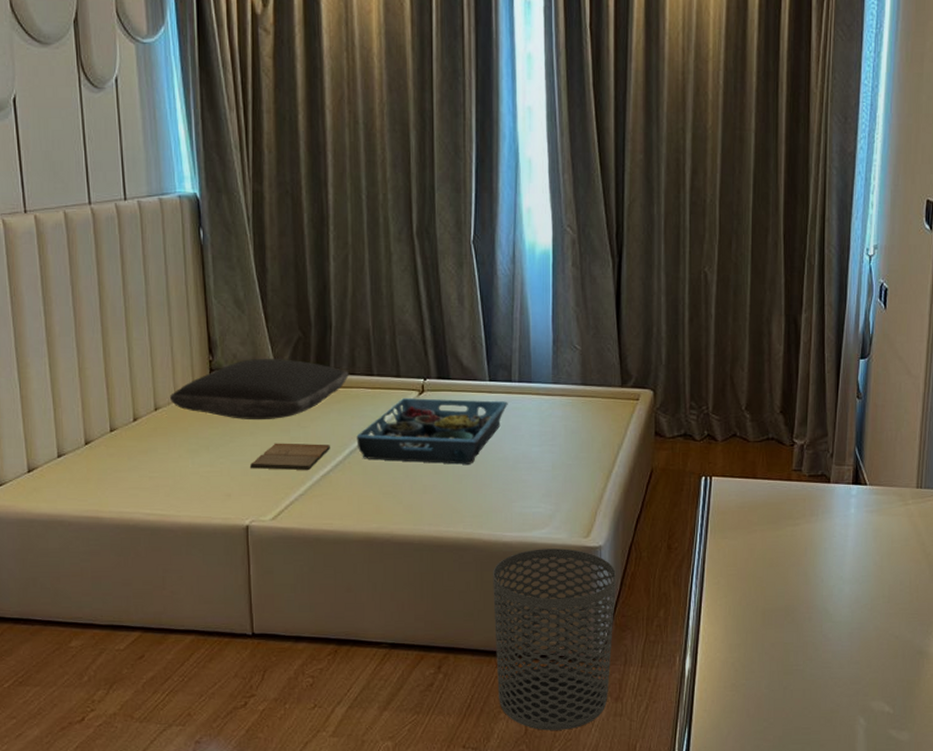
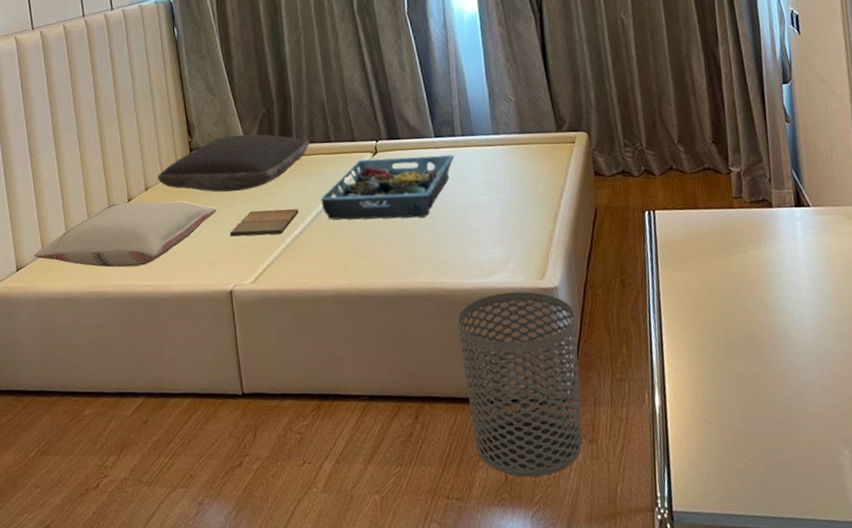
pillow: none [17,420,237,493] -> present [33,201,217,268]

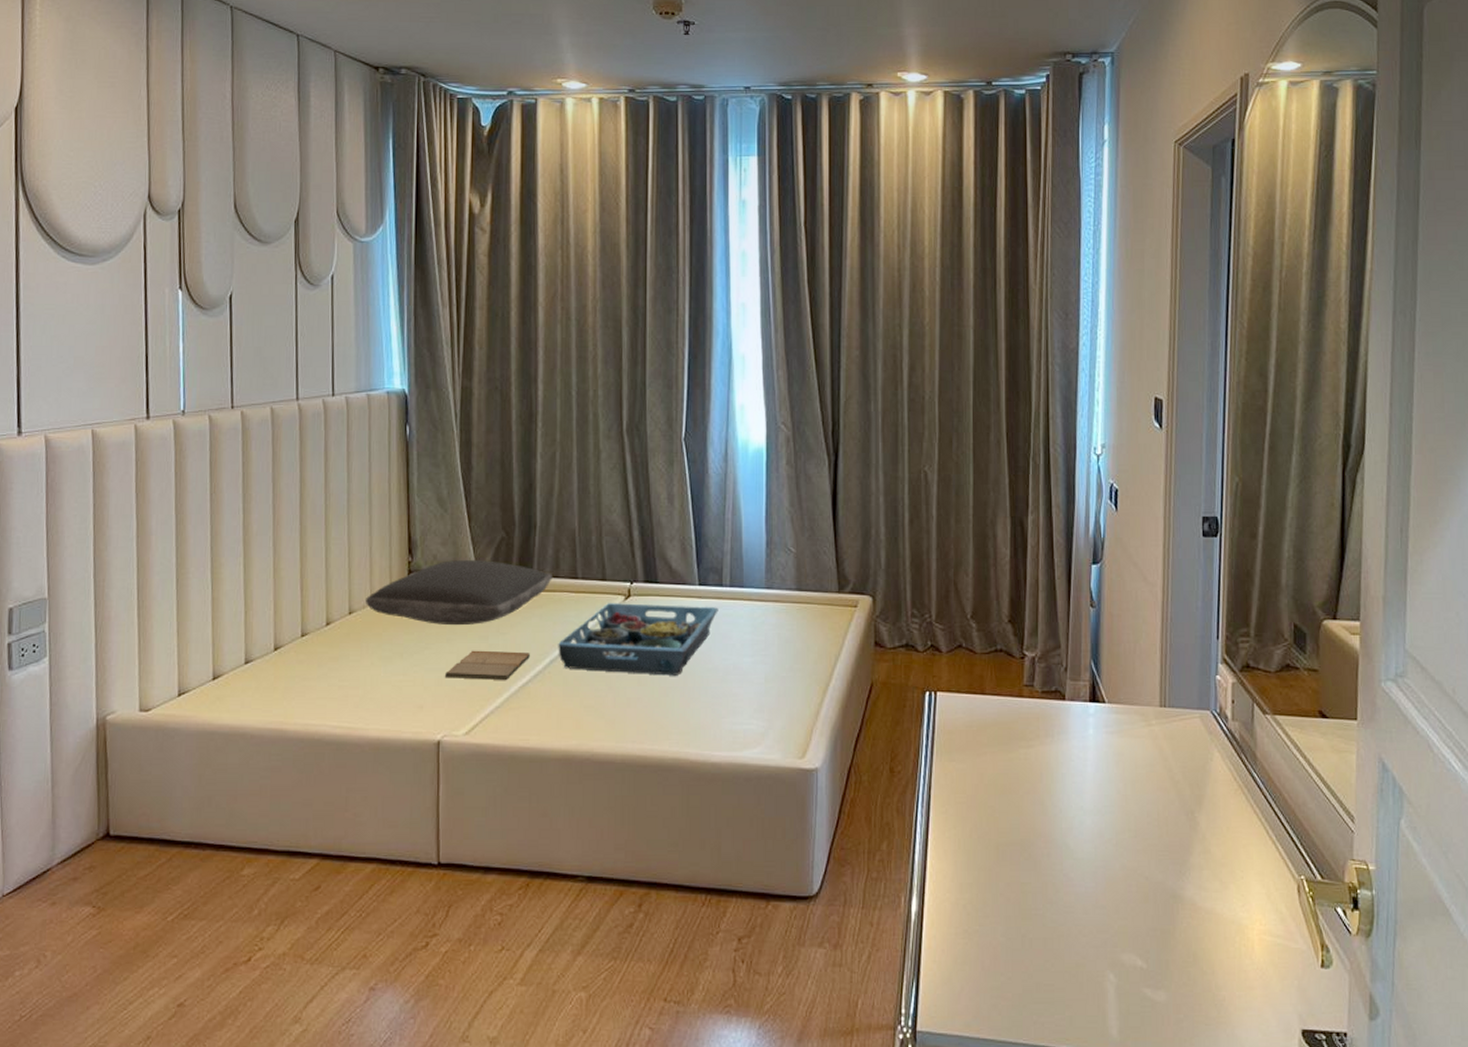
pillow: present [33,201,217,268] -> none [201,624,433,703]
waste bin: present [457,291,583,477] -> none [700,770,834,982]

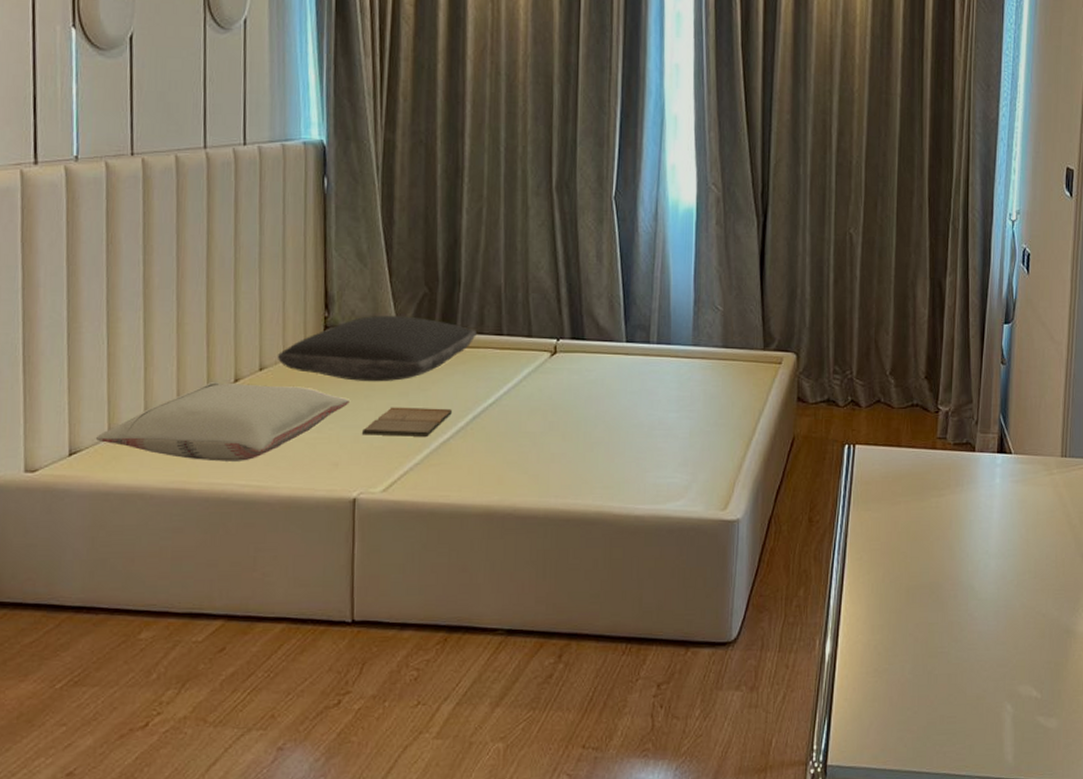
pillow: none [201,624,433,703] -> present [95,381,350,462]
serving tray: present [558,603,719,676] -> none [481,360,645,431]

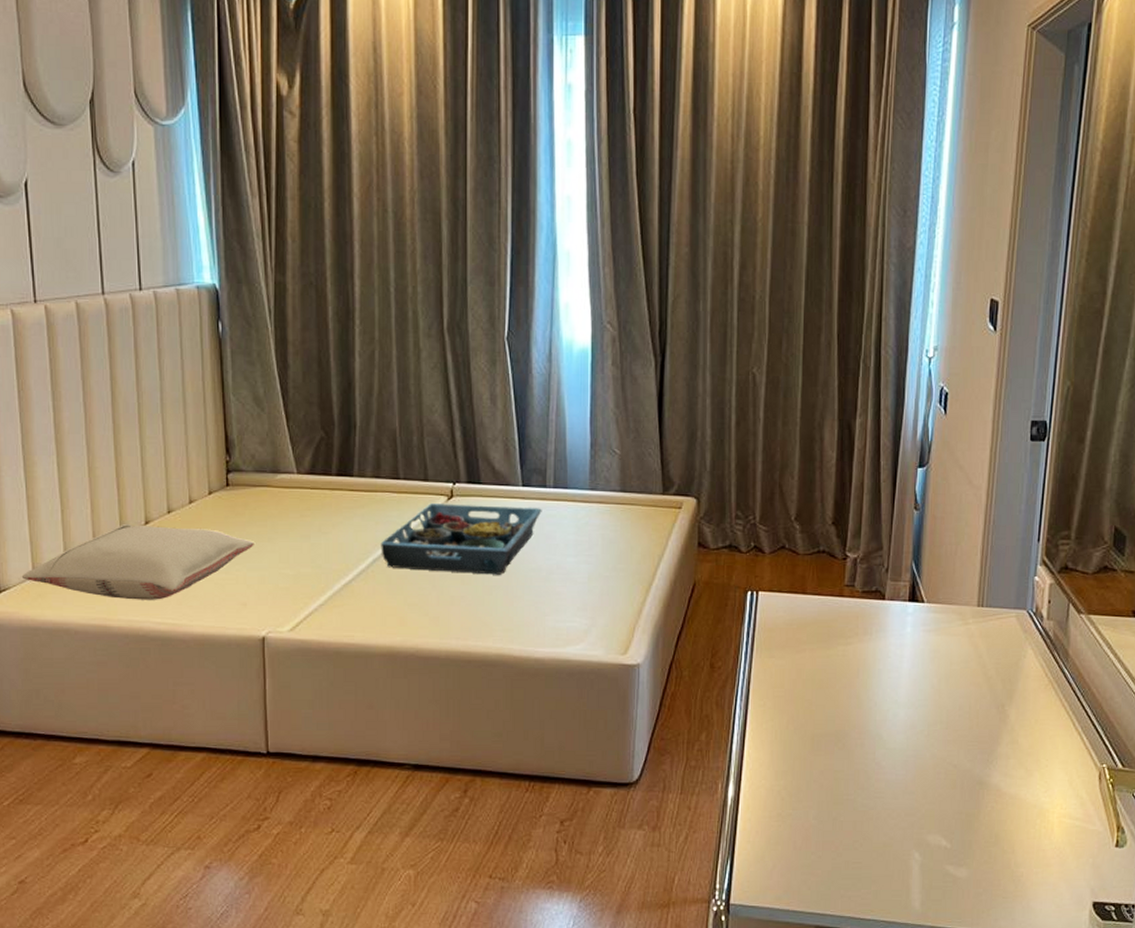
pillow: present [277,315,477,382] -> none [183,459,374,525]
book: present [362,407,452,438] -> none [268,549,352,580]
serving tray: none [481,360,645,431] -> present [381,503,542,575]

